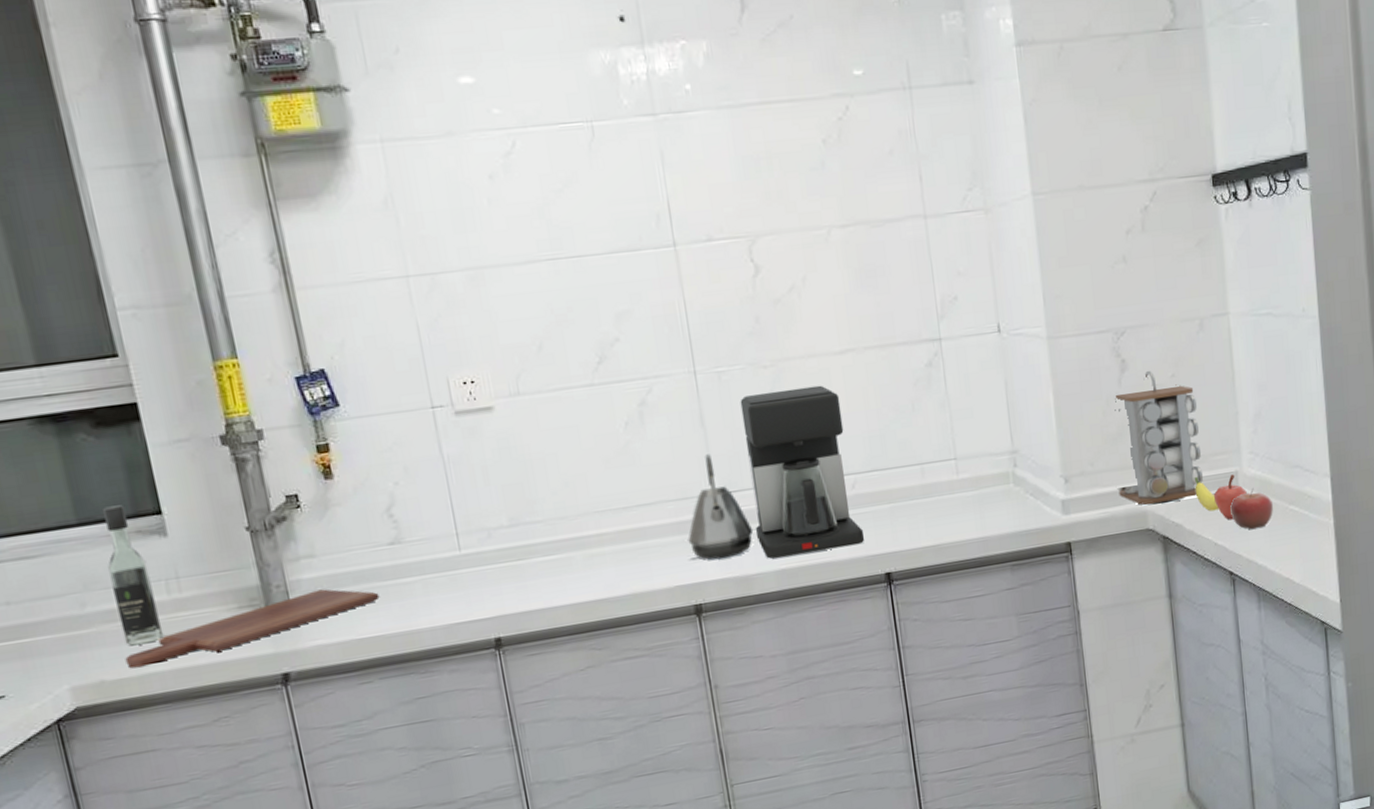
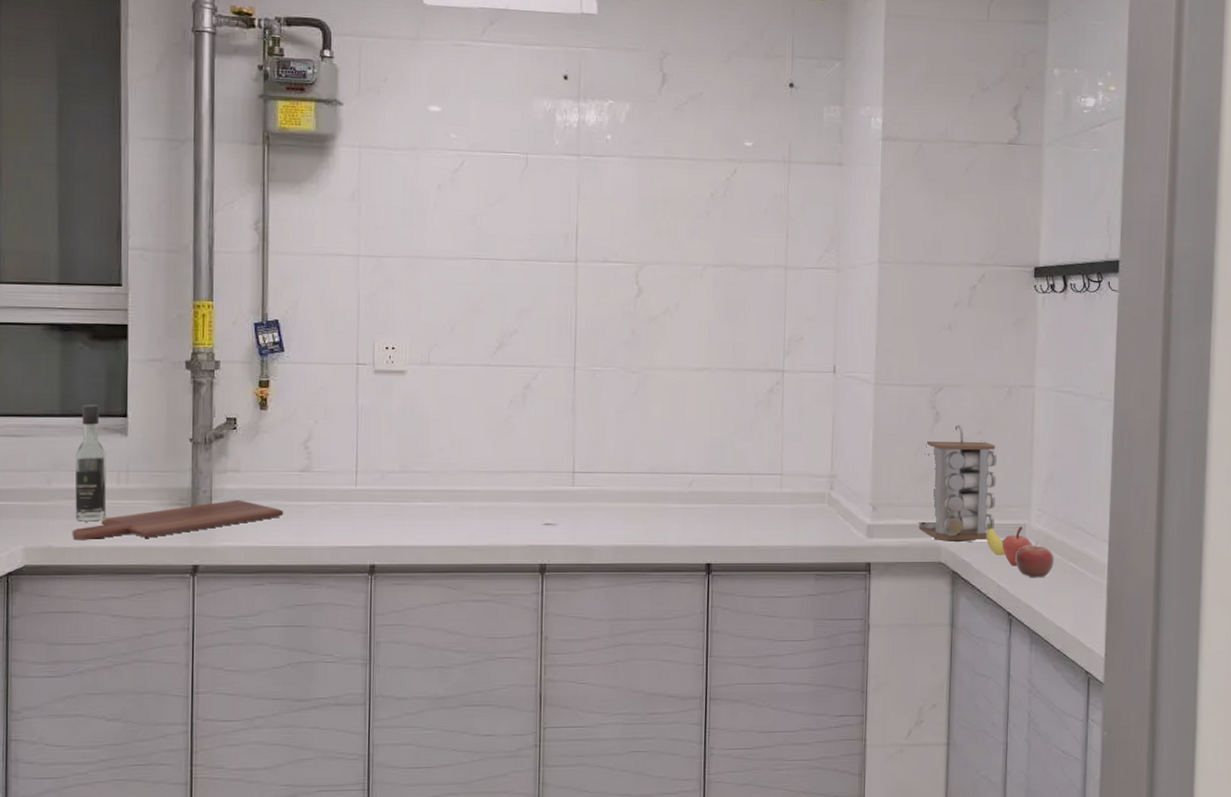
kettle: present [687,454,754,560] -> none [544,437,600,527]
coffee maker: present [740,385,864,559] -> none [602,393,693,535]

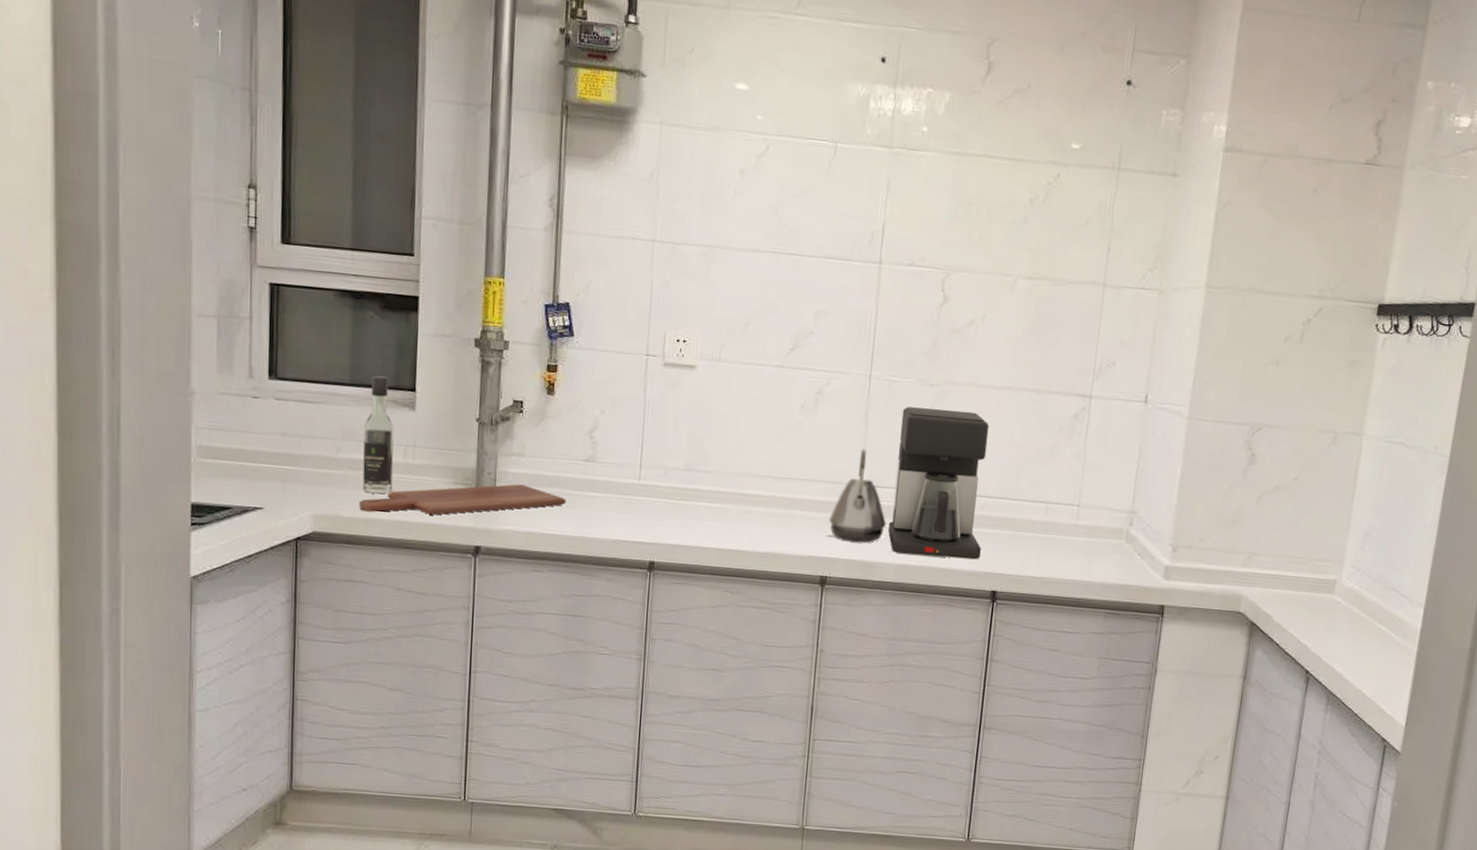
kettle: none [544,437,600,527] -> present [829,449,887,542]
coffee maker: none [602,393,693,535] -> present [887,407,990,560]
spice rack: present [916,424,997,542] -> none [1218,468,1313,594]
fruit: present [986,522,1032,566] -> none [1291,575,1340,624]
fruit: present [1015,542,1054,578] -> none [1320,600,1363,638]

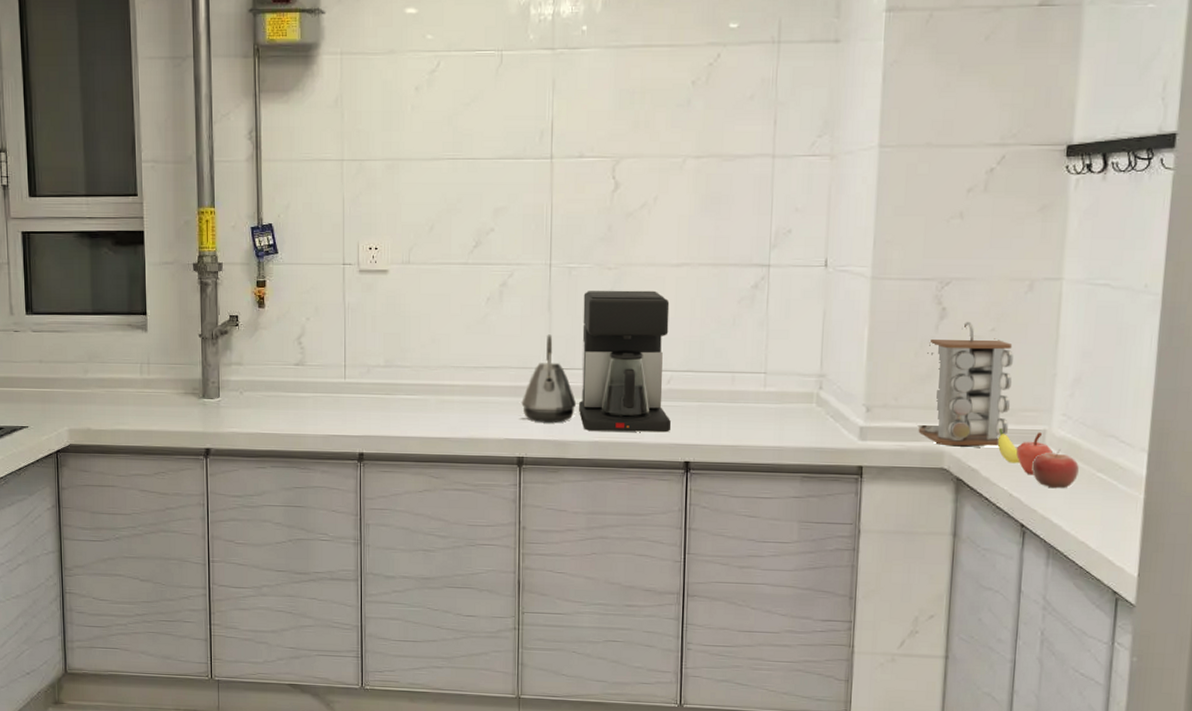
cutting board: present [359,484,567,515] -> none [106,390,282,424]
bottle: present [362,375,394,494] -> none [105,304,133,408]
spice rack: none [1218,468,1313,594] -> present [916,321,1013,447]
fruit: none [1291,575,1340,624] -> present [997,427,1053,475]
fruit: none [1320,600,1363,638] -> present [1032,449,1079,489]

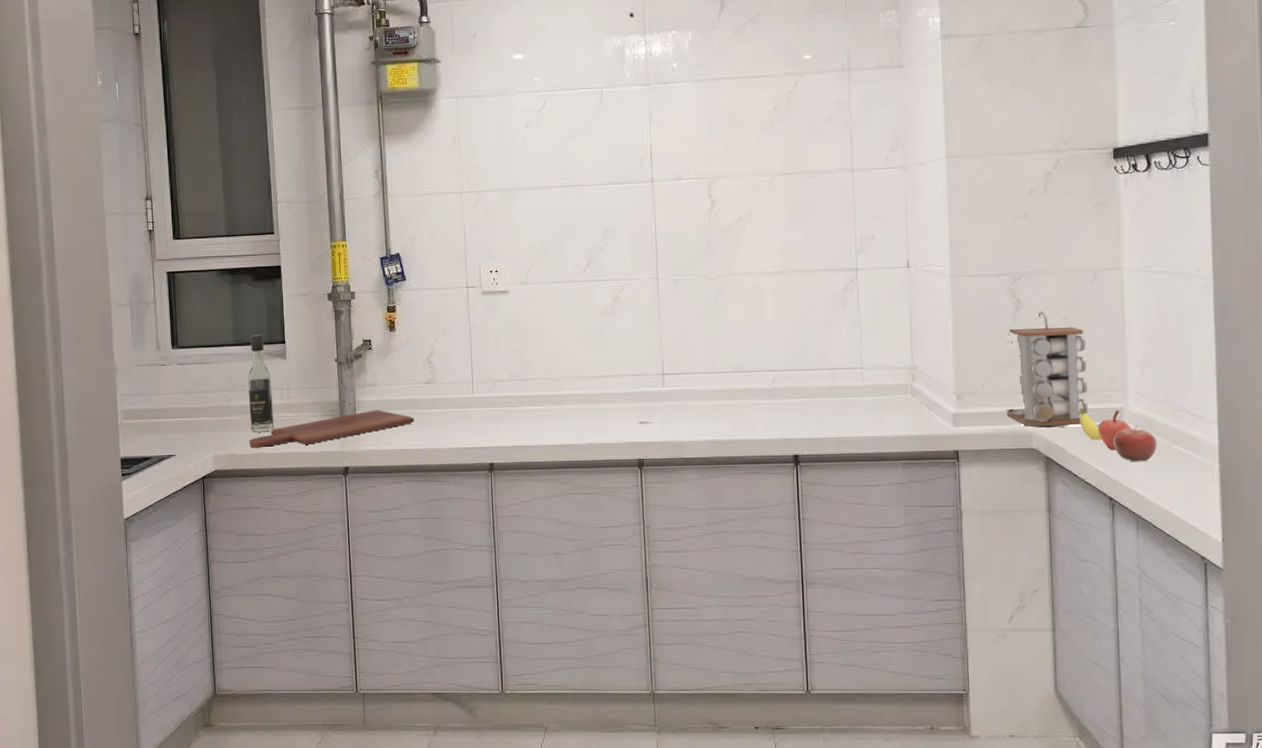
bottle: none [105,304,133,408] -> present [247,334,275,433]
cutting board: none [106,390,282,424] -> present [249,410,415,448]
kettle: present [521,334,577,422] -> none [638,342,690,425]
coffee maker: present [578,290,671,433] -> none [690,297,778,431]

